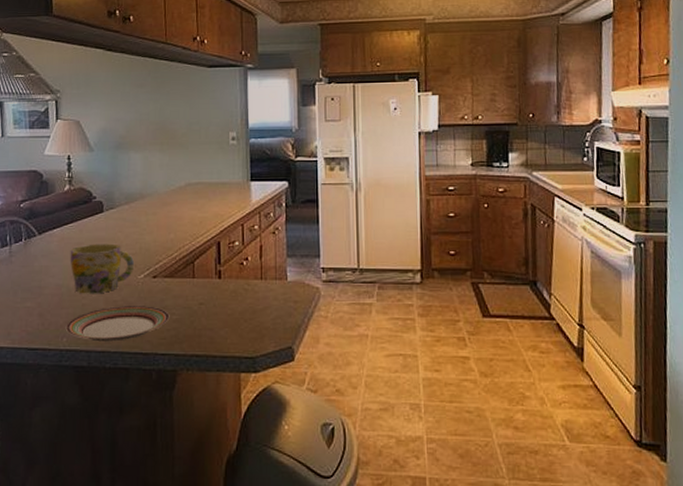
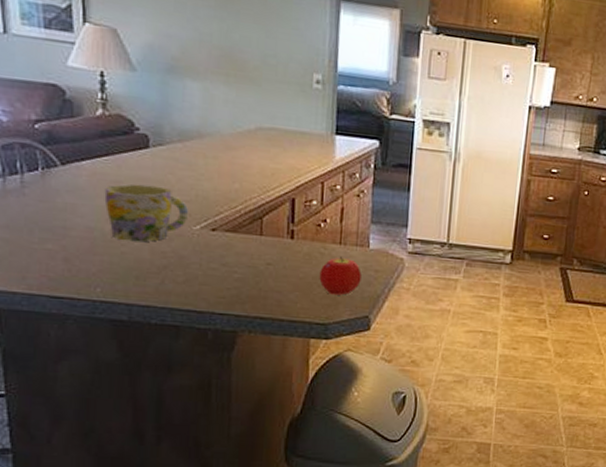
plate: present [65,306,170,342] -> none [99,258,231,297]
fruit: none [245,291,282,328] -> present [319,257,362,295]

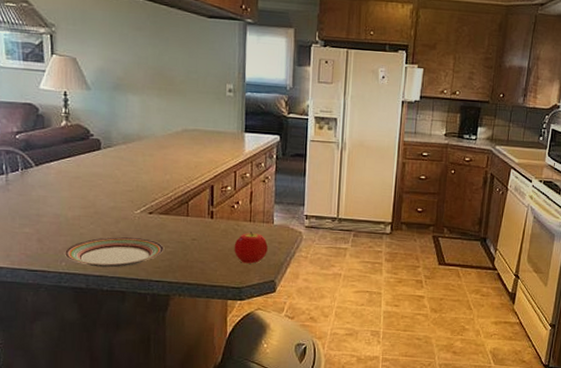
plate: none [99,258,231,297] -> present [64,237,164,268]
mug: present [104,184,189,242] -> none [67,178,132,225]

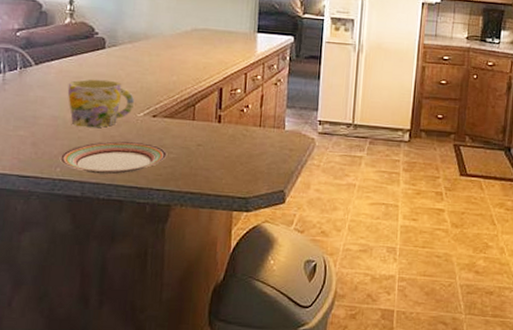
mug: none [67,178,132,225] -> present [67,79,135,128]
fruit: present [234,232,268,264] -> none [241,138,278,172]

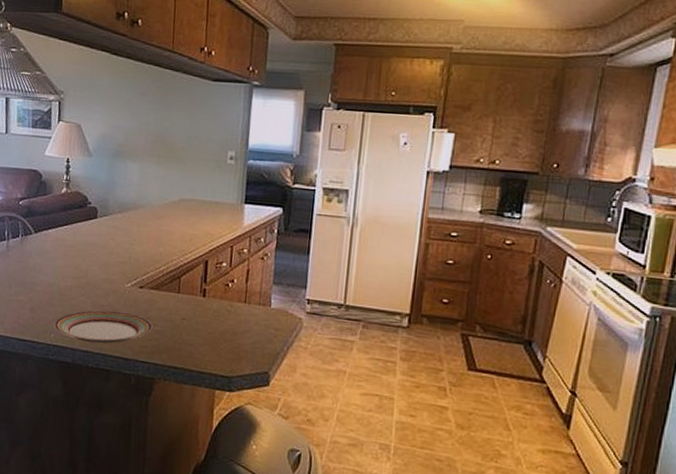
mug: present [67,79,135,128] -> none [62,248,123,297]

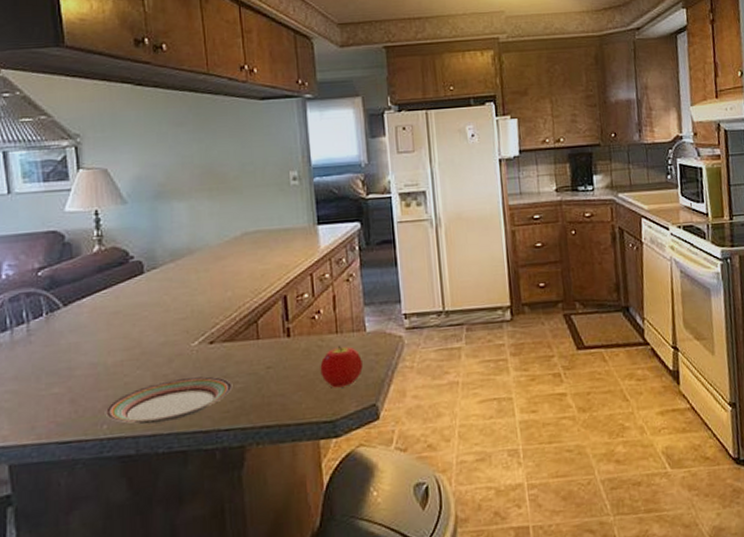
fruit: none [225,314,263,351] -> present [320,346,363,388]

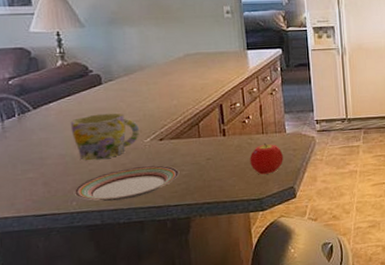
mug: none [105,308,187,371] -> present [70,112,140,161]

